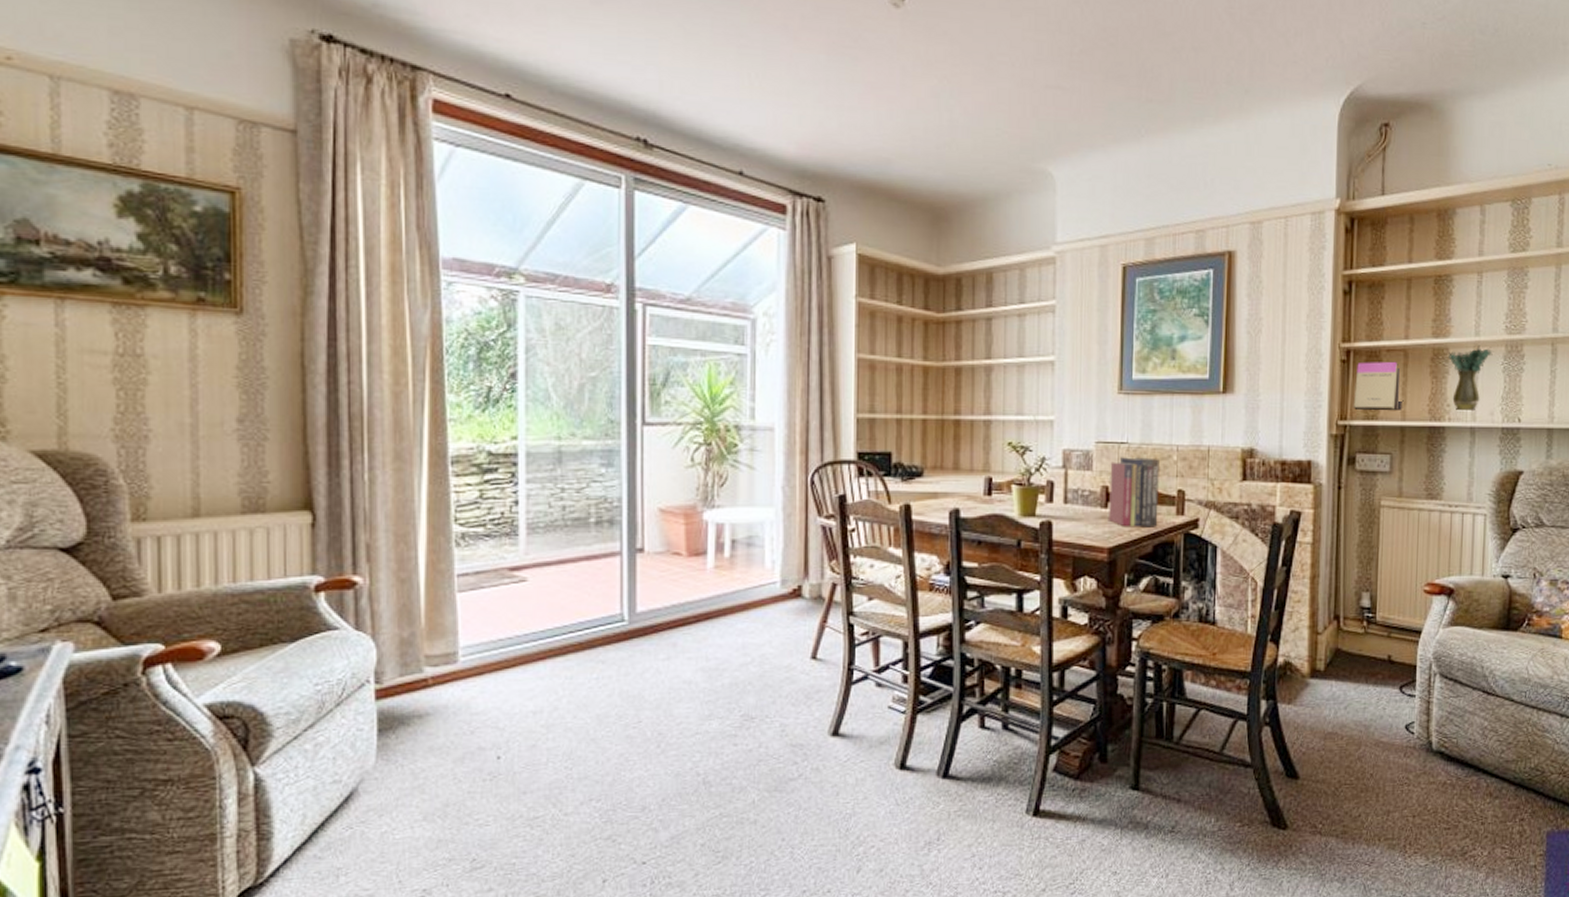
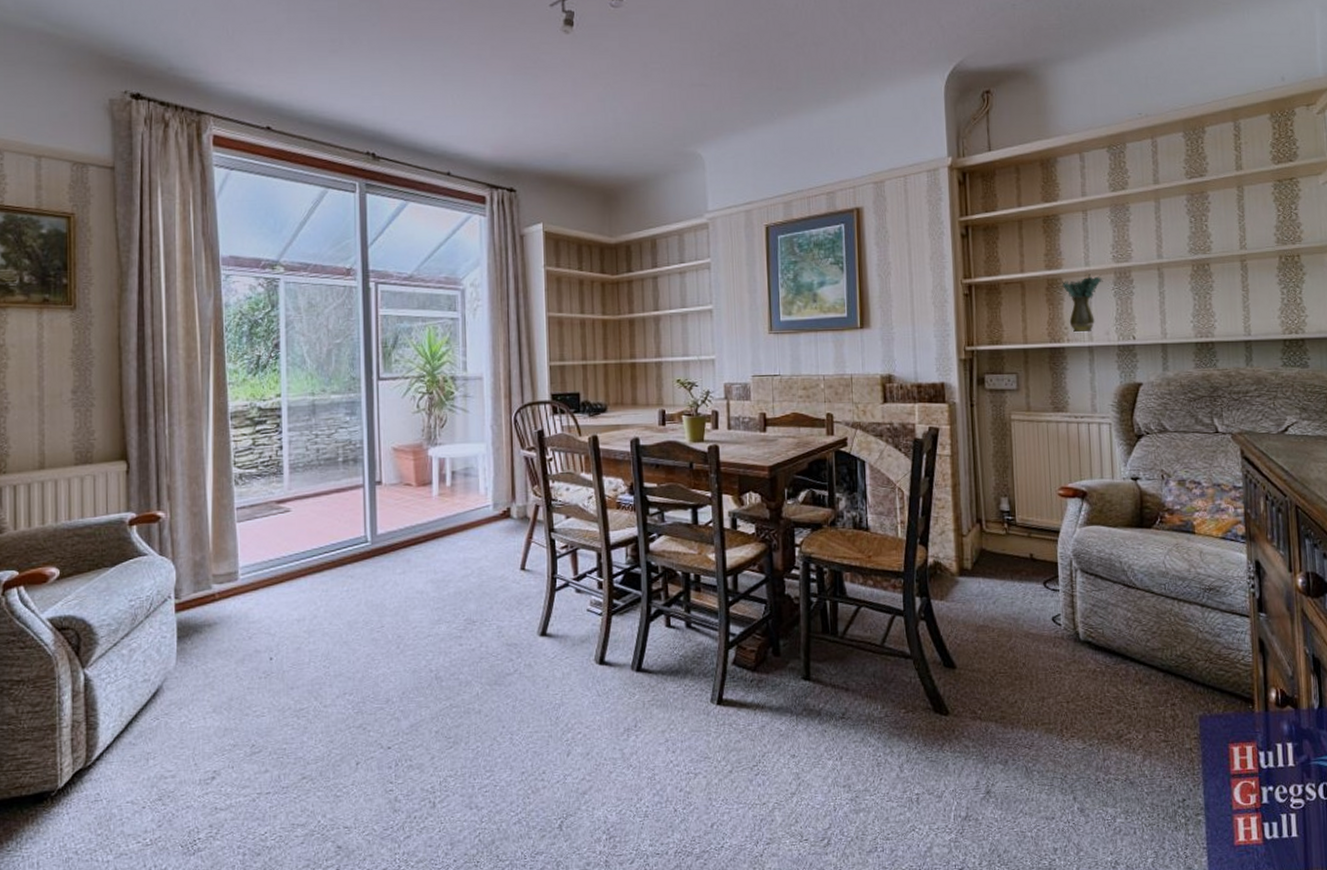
books: present [1109,457,1159,527] -> none [766,387,811,448]
books: present [1354,361,1402,411] -> none [978,292,1024,337]

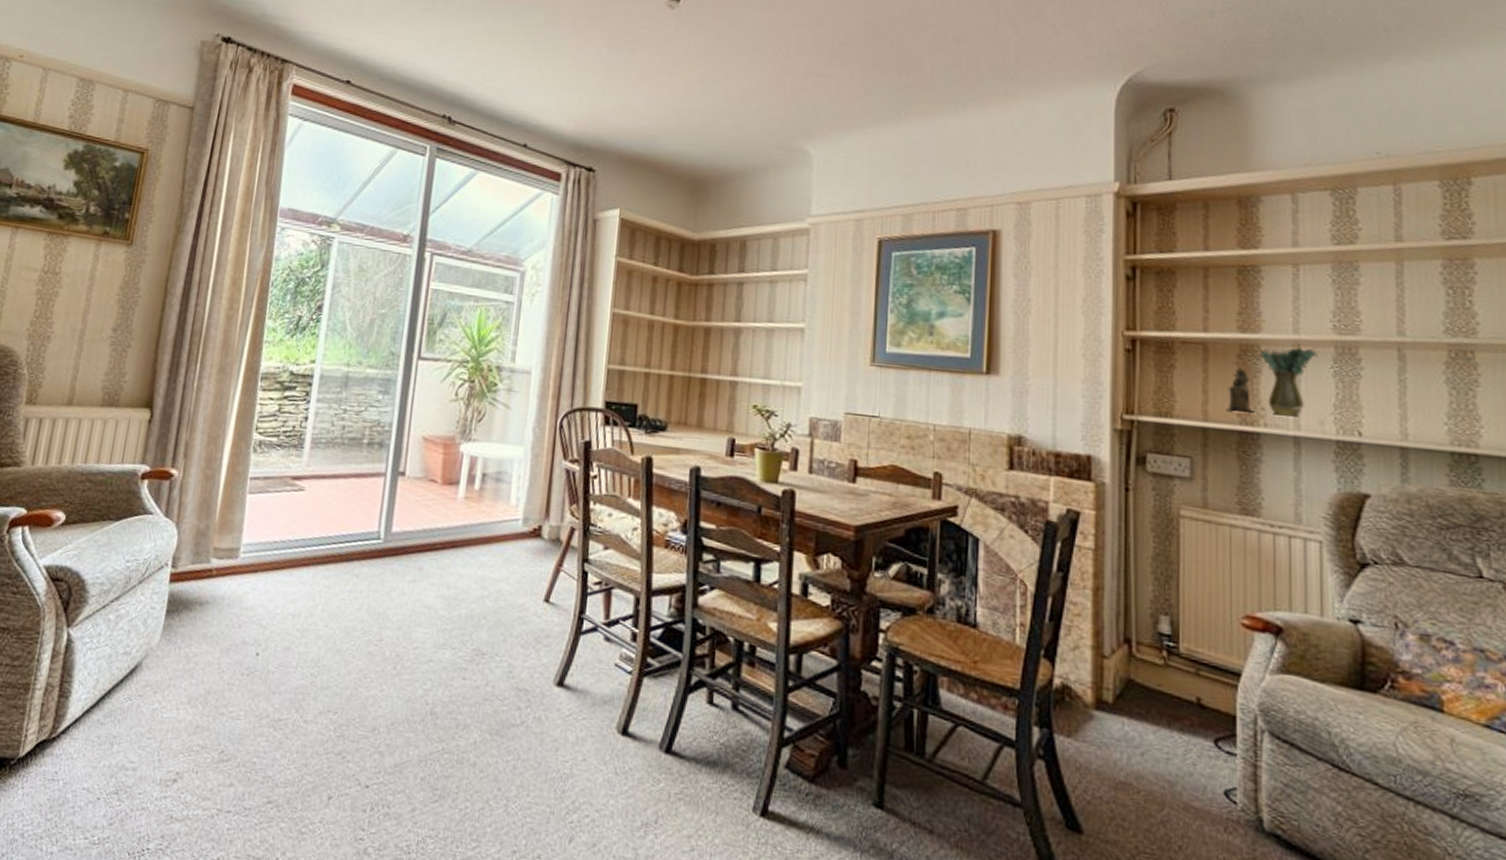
clock: none [1039,297,1060,334] -> present [1225,367,1254,414]

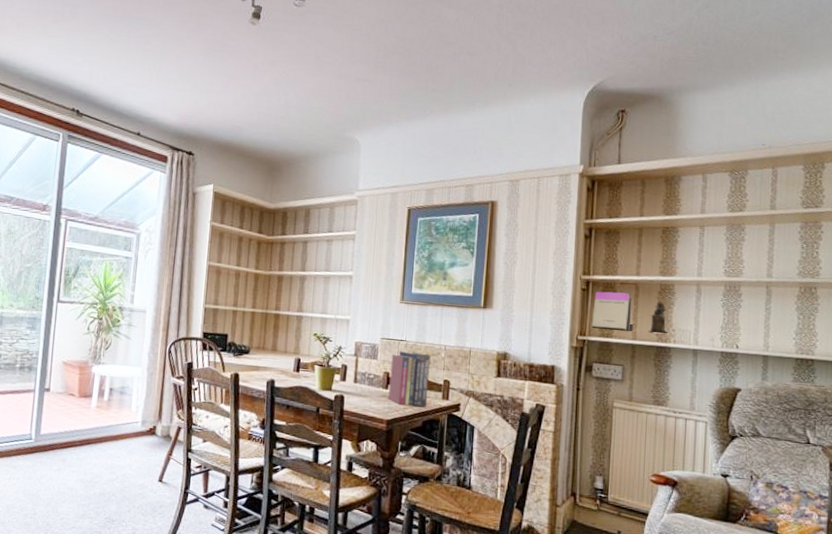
books: none [857,431,914,510] -> present [388,351,430,408]
books: none [1143,353,1203,409] -> present [592,291,633,332]
vase: present [1259,345,1318,418] -> none [673,285,713,337]

